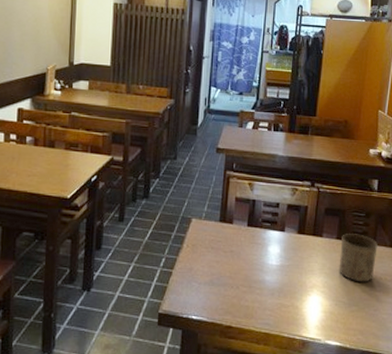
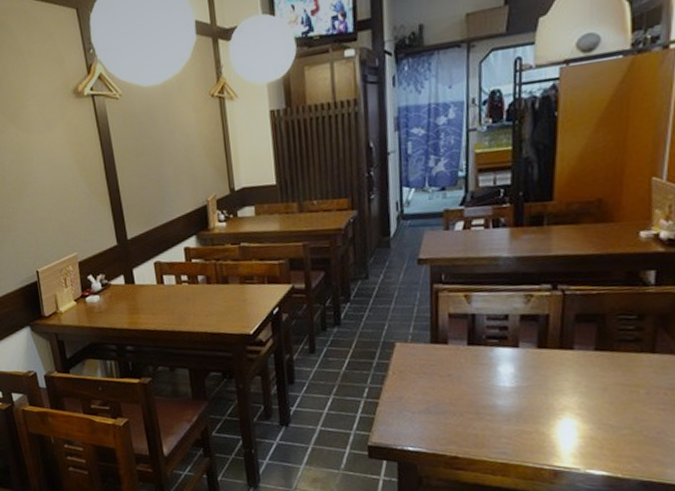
cup: present [339,232,378,282] -> none [600,341,659,401]

